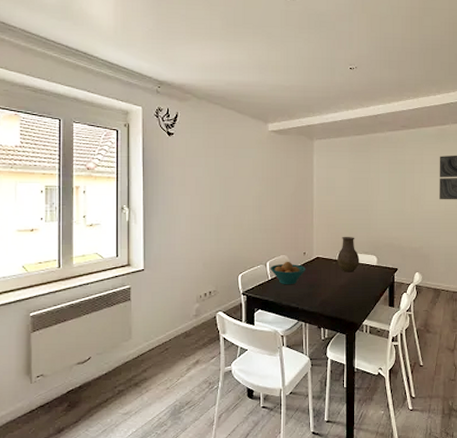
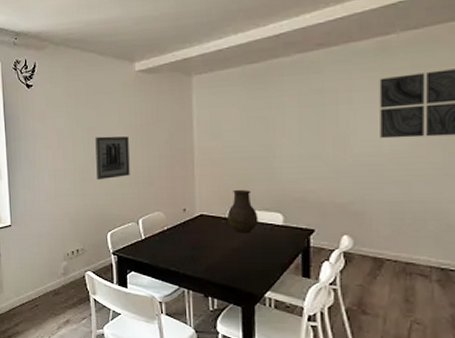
wall art: none [231,186,261,226] -> present [95,136,130,180]
fruit bowl: present [270,261,306,285] -> none [143,218,187,246]

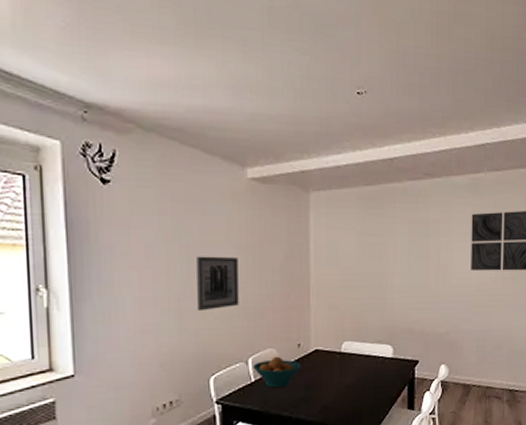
fruit bowl: none [143,218,187,246] -> present [253,356,301,388]
vase: present [226,190,259,233] -> none [341,321,371,368]

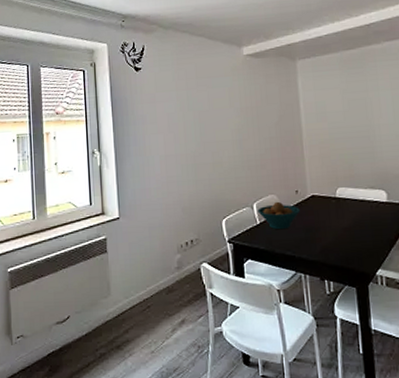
wall art: present [196,256,239,312] -> none [207,119,243,165]

